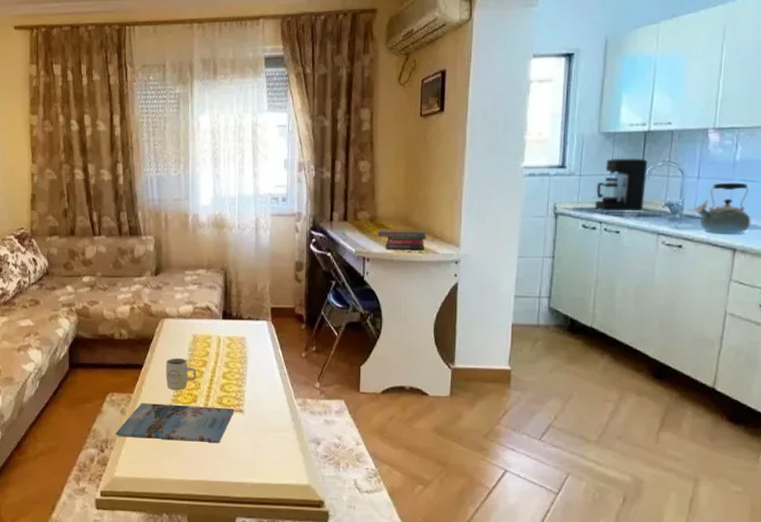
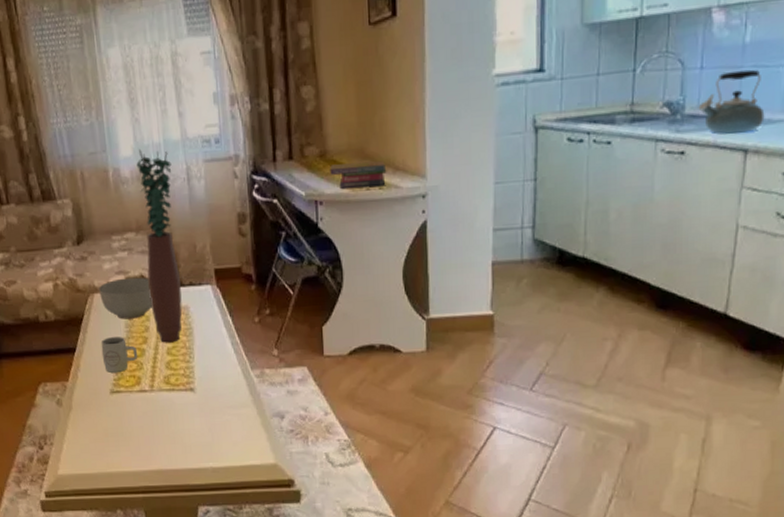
magazine: present [115,403,234,443] -> none [54,387,184,430]
bowl: none [168,308,214,344] -> present [98,277,152,319]
vase: none [212,199,243,368] -> present [136,148,183,343]
coffee maker: present [594,159,648,212] -> none [580,52,641,120]

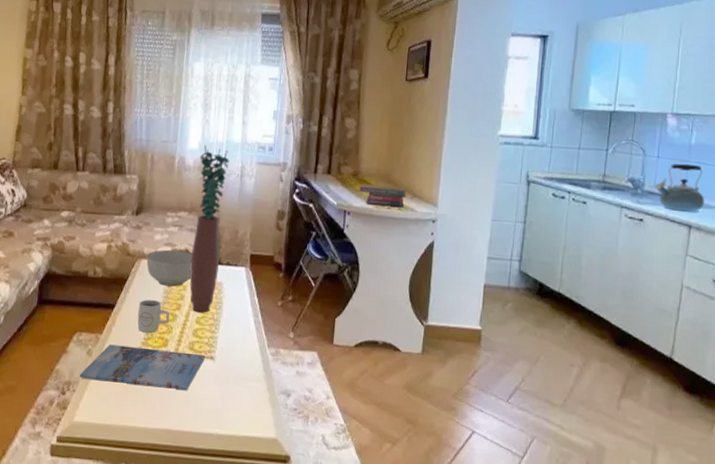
magazine: none [54,387,184,430] -> present [79,344,205,390]

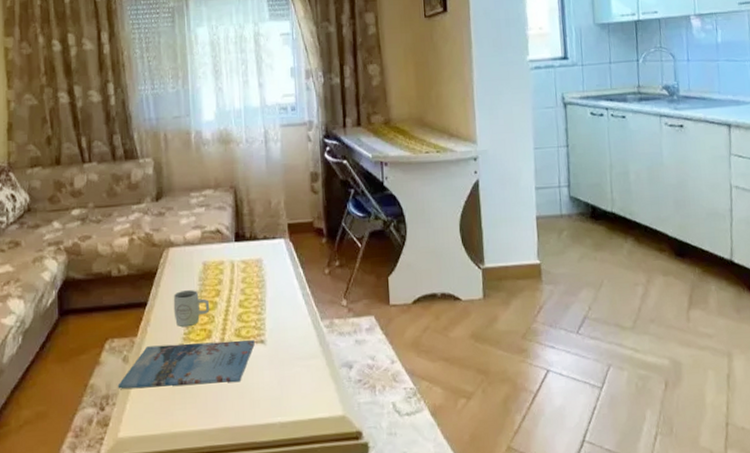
bowl: present [146,249,193,287] -> none [173,231,226,273]
vase: present [189,144,230,313] -> none [218,114,256,296]
books: present [360,184,406,207] -> none [393,128,443,152]
kettle: present [654,163,705,212] -> none [689,62,740,112]

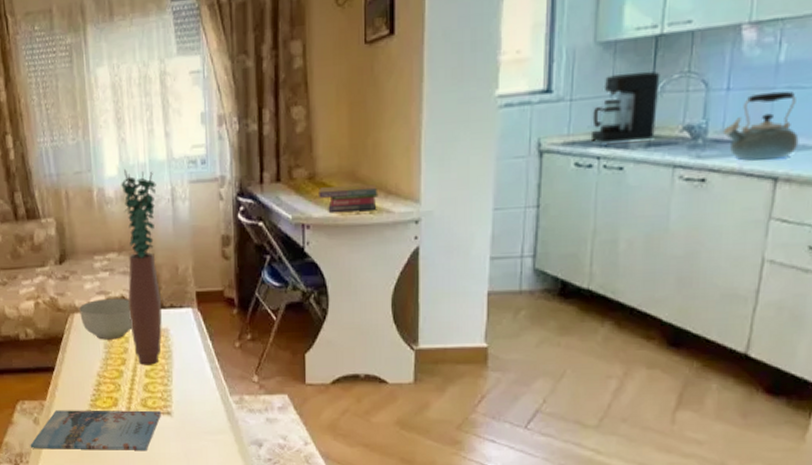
bowl: none [173,231,226,273] -> present [78,298,132,340]
mug: present [173,289,210,327] -> none [79,356,116,394]
vase: none [218,114,256,296] -> present [121,168,162,365]
books: none [393,128,443,152] -> present [319,184,379,212]
coffee maker: none [599,46,644,98] -> present [590,72,660,144]
kettle: none [689,62,740,112] -> present [722,91,799,161]

